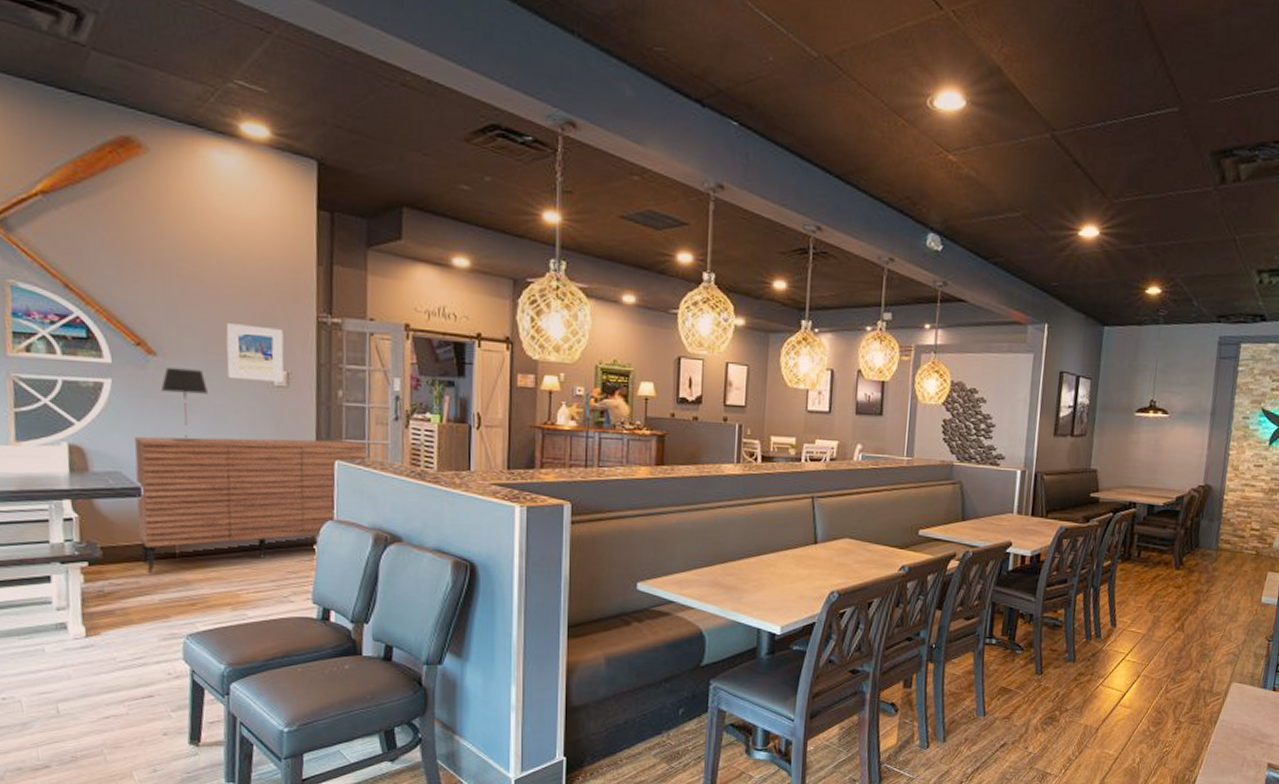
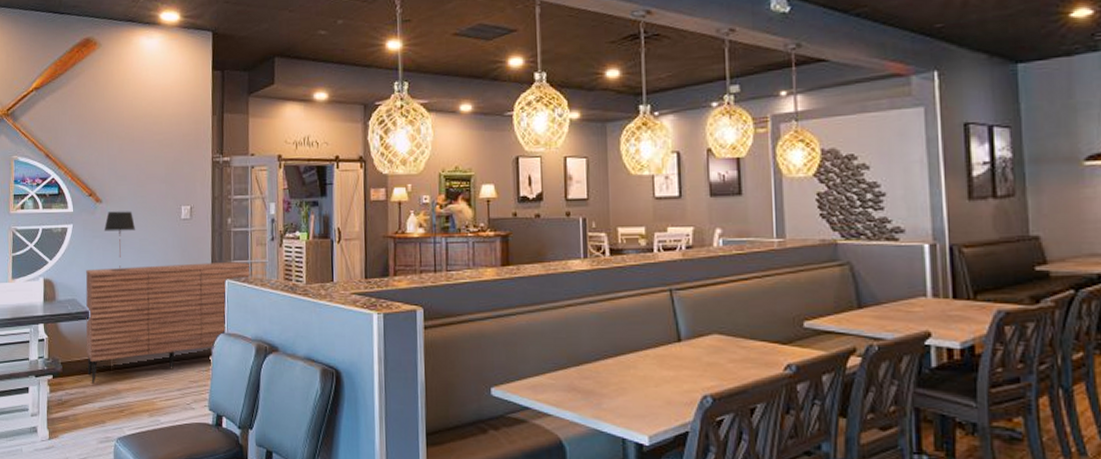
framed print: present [226,323,284,382] -> none [148,170,189,217]

